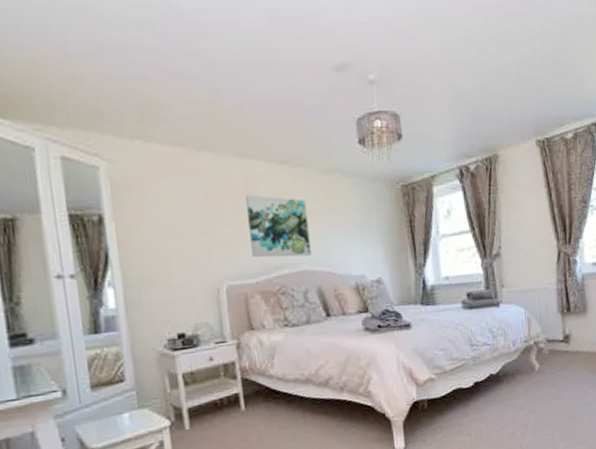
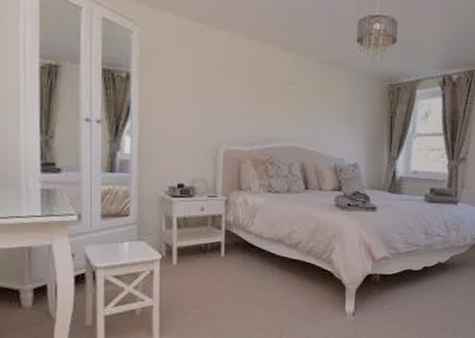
wall art: present [246,195,311,258] -> none [250,74,303,134]

